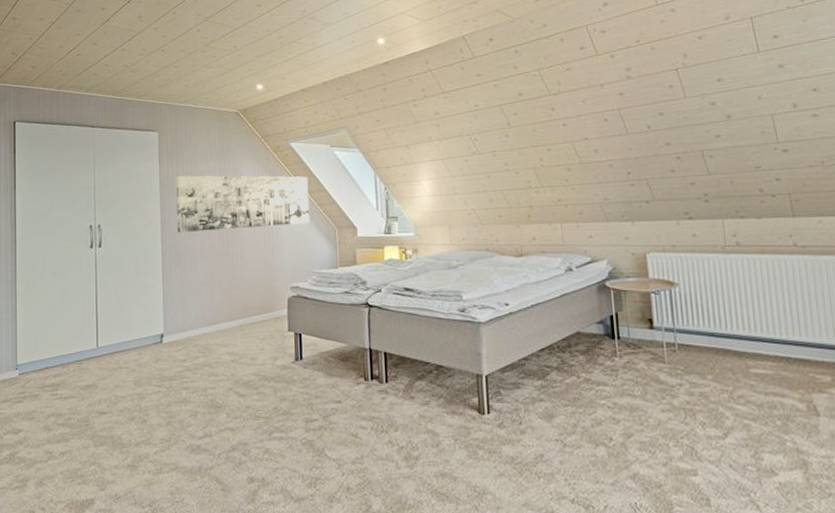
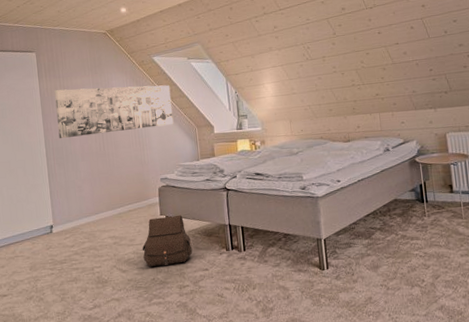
satchel: none [264,332,324,392] -> present [142,214,193,267]

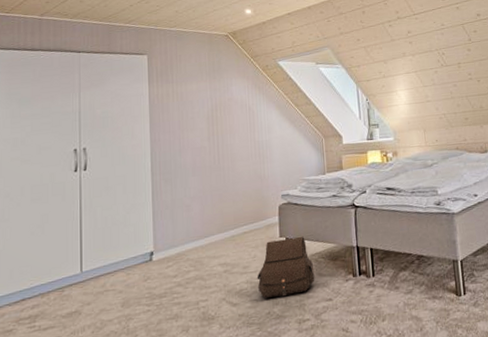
wall art: present [54,85,174,138] -> none [166,91,299,150]

